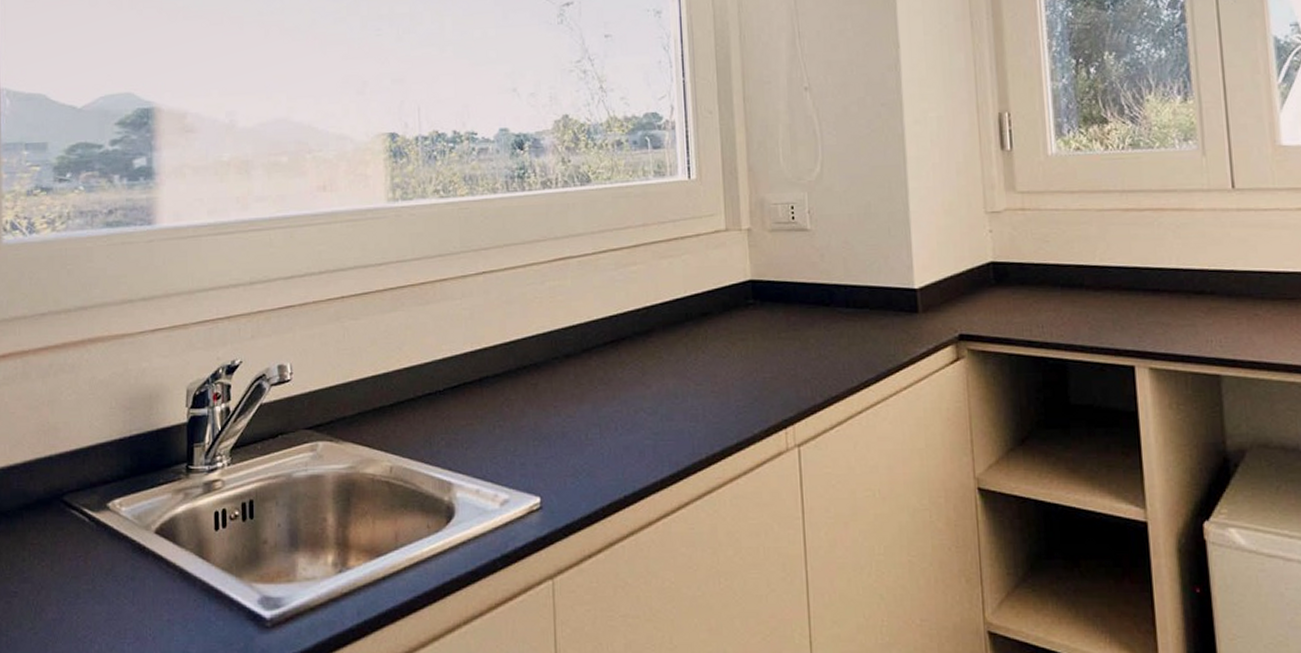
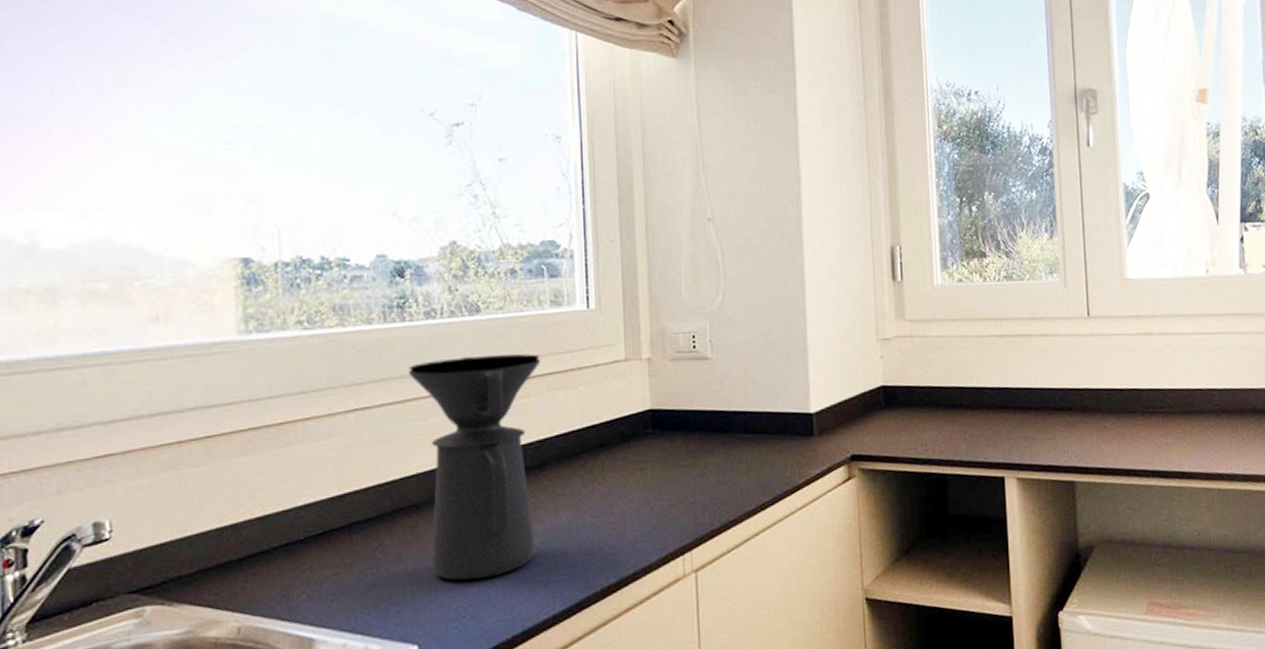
coffee maker: none [528,223,647,439] -> present [408,354,541,581]

